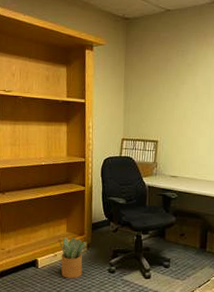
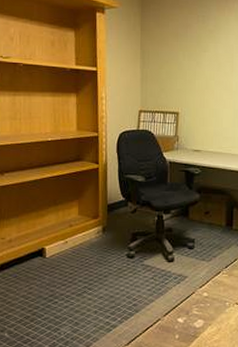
potted plant: present [58,237,86,279] -> none [69,221,101,267]

